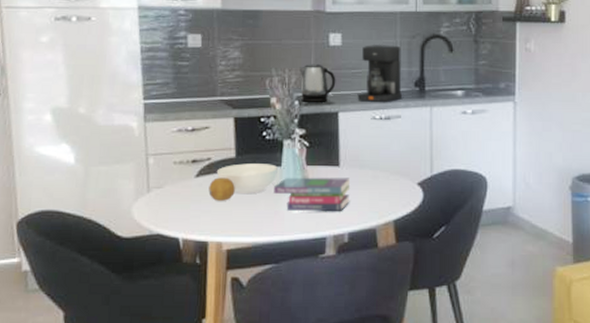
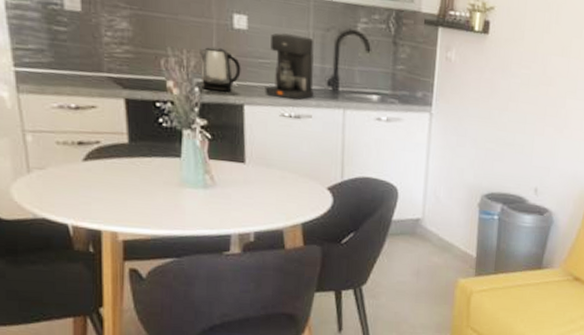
fruit: present [208,177,235,202] -> none [99,163,129,190]
bowl: present [216,163,278,195] -> none [107,150,177,185]
books: present [274,177,351,212] -> none [173,169,257,210]

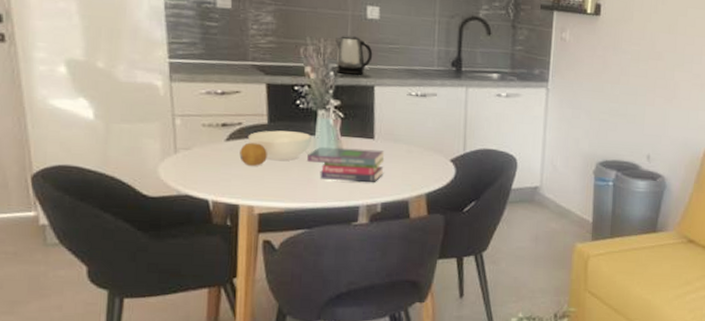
fruit: none [99,163,129,190] -> present [239,142,267,167]
bowl: none [107,150,177,185] -> present [247,130,311,161]
books: none [173,169,257,210] -> present [307,146,385,183]
coffee maker: present [265,33,314,100] -> none [394,21,440,81]

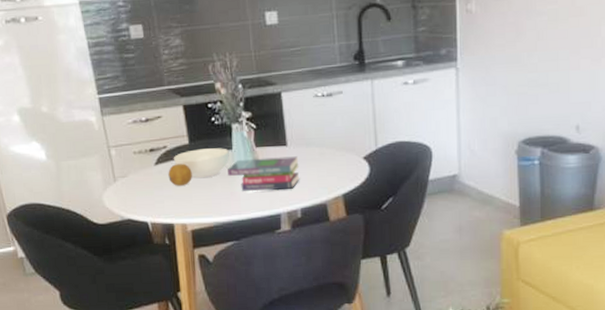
kettle: present [335,35,373,75] -> none [240,44,276,85]

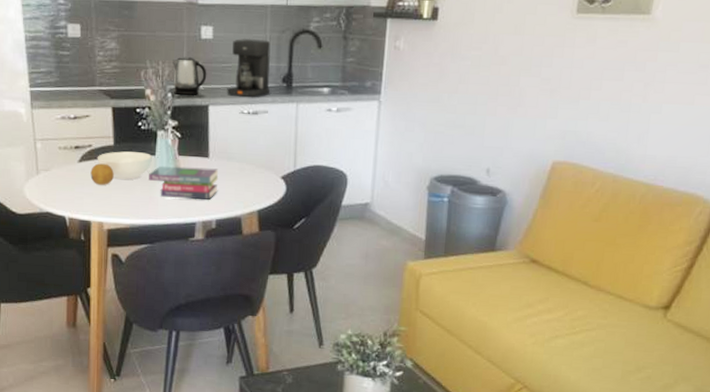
kettle: none [240,44,276,85] -> present [172,56,207,95]
coffee maker: none [298,18,342,81] -> present [227,38,271,98]

